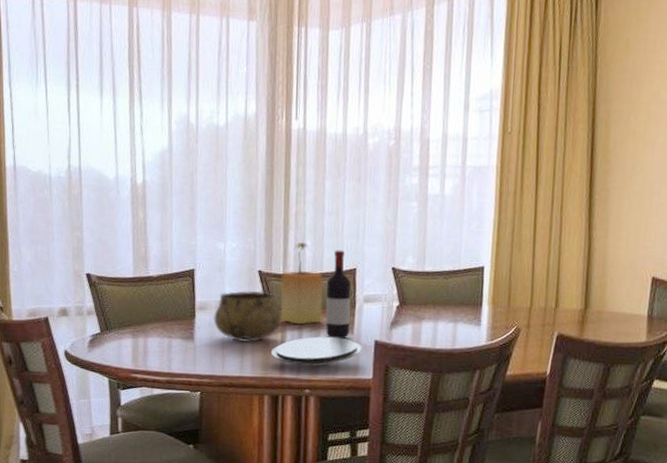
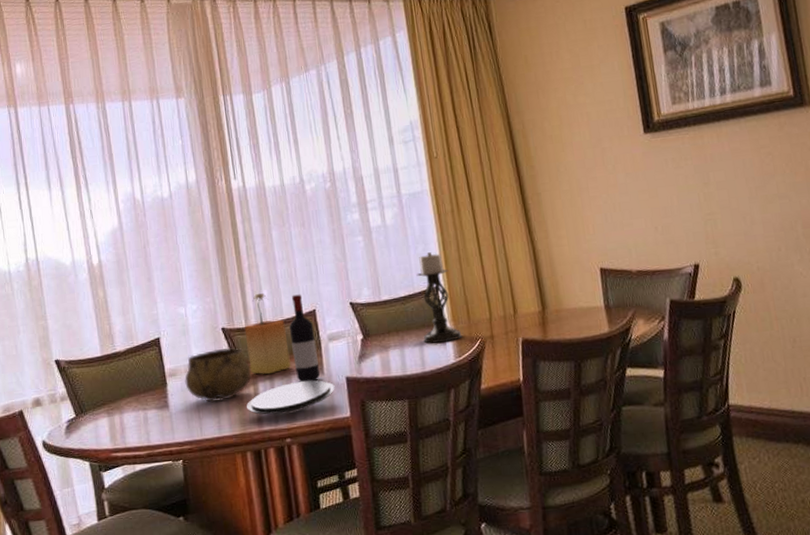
candle holder: none [459,231,499,324] -> present [416,252,462,344]

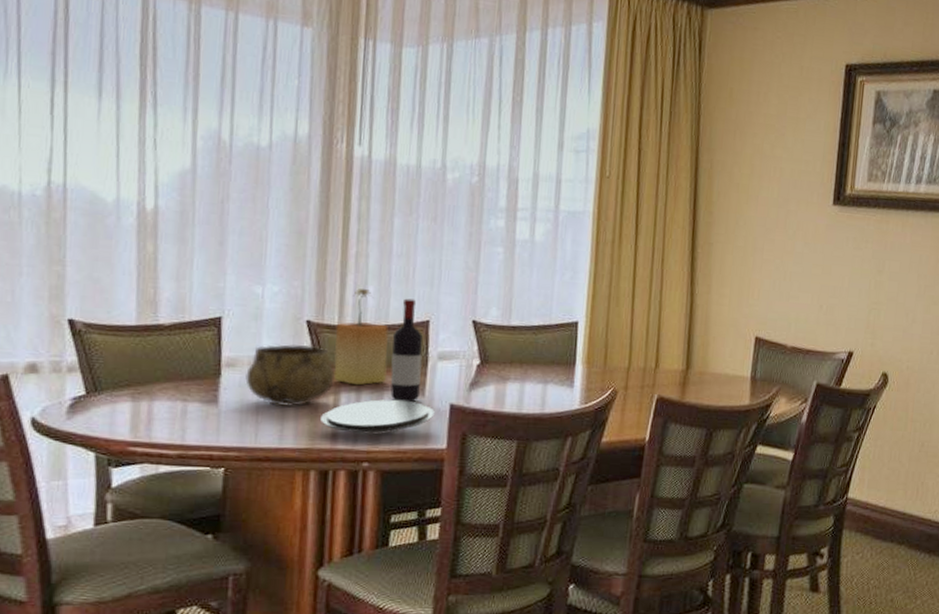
candle holder: present [416,252,462,344] -> none [549,282,595,385]

